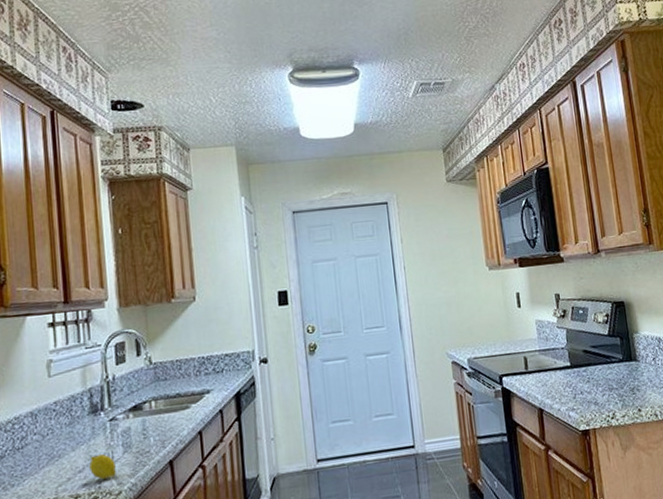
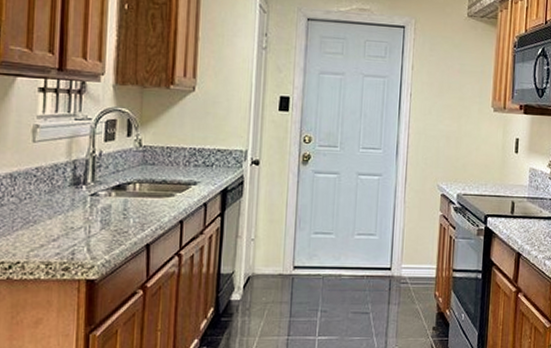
fruit: present [89,454,116,480] -> none [64,227,91,252]

